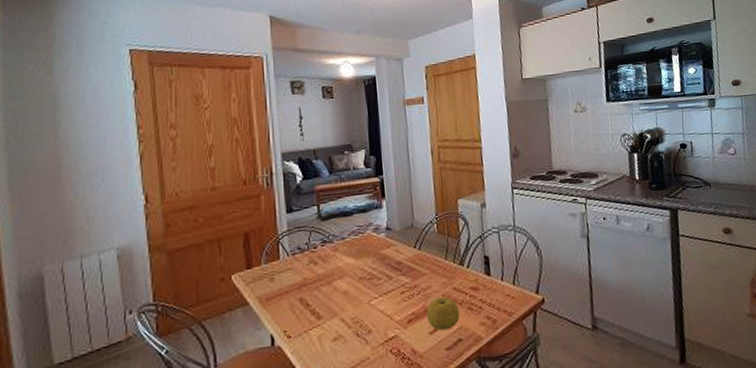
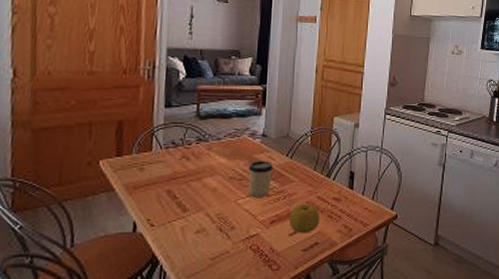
cup: none [377,255,403,297] -> present [248,161,274,199]

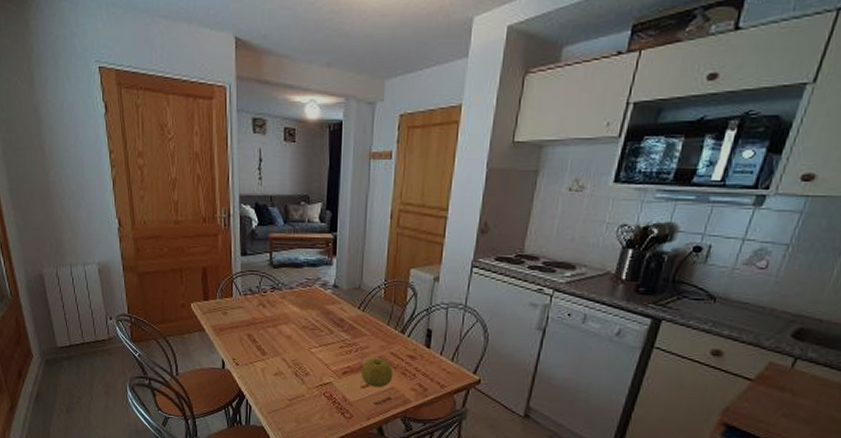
cup: present [248,161,274,199] -> none [320,312,345,349]

